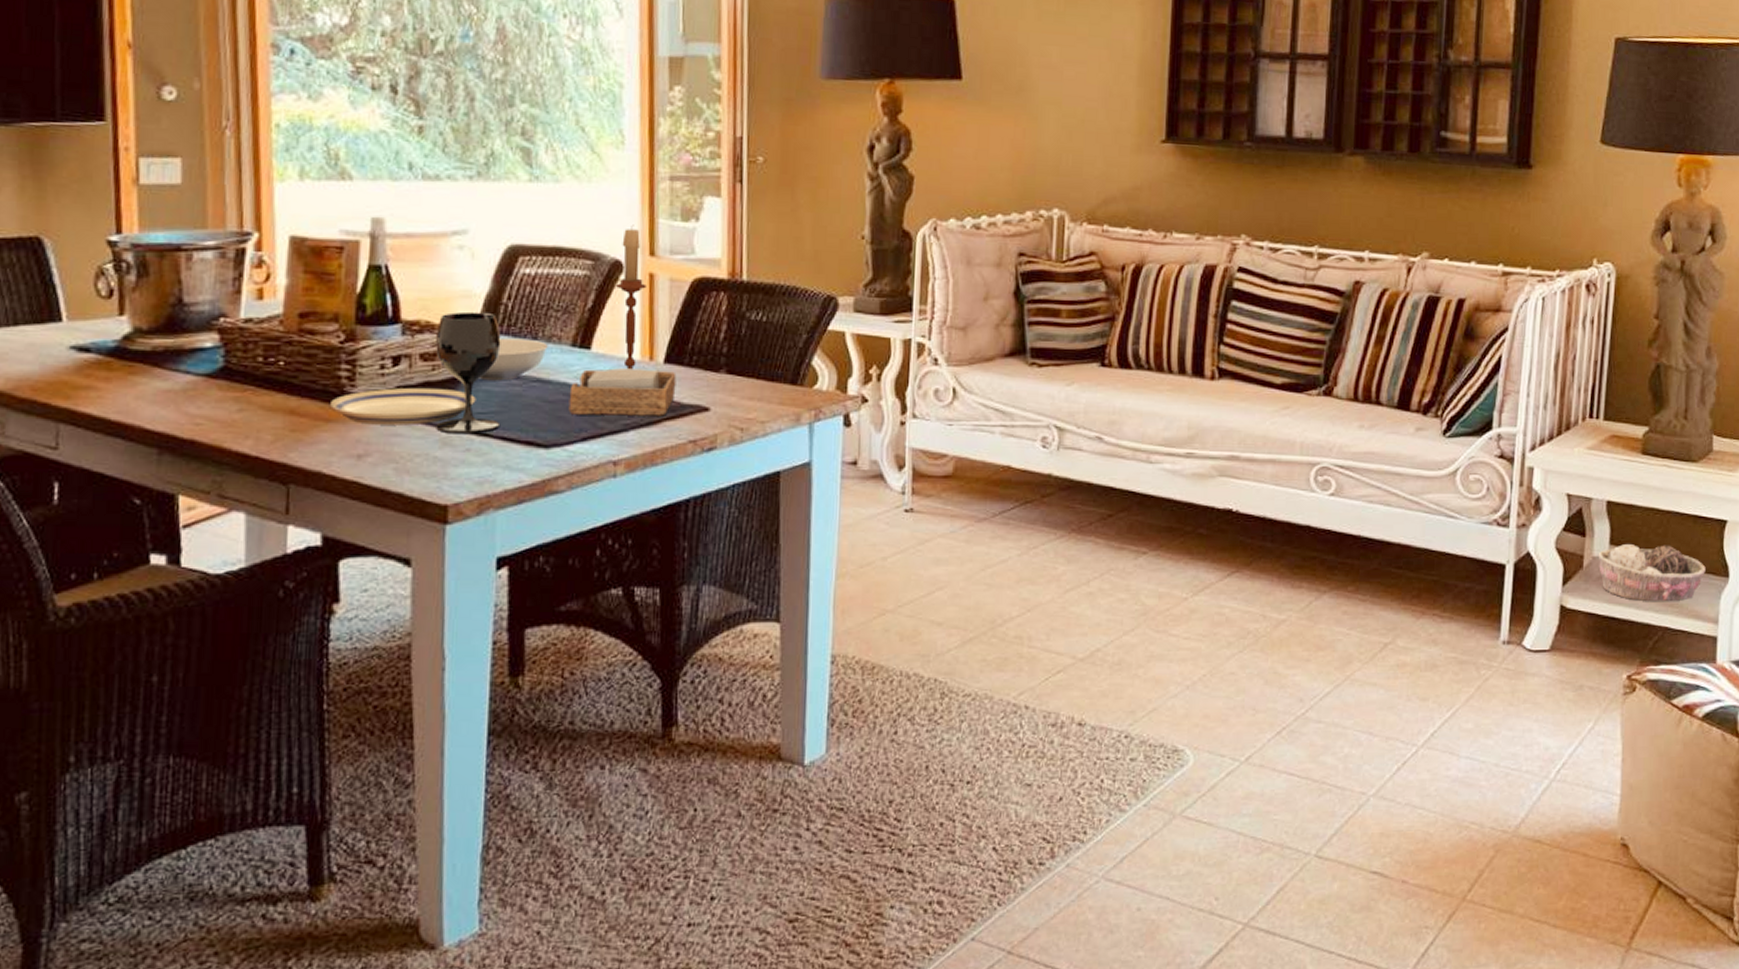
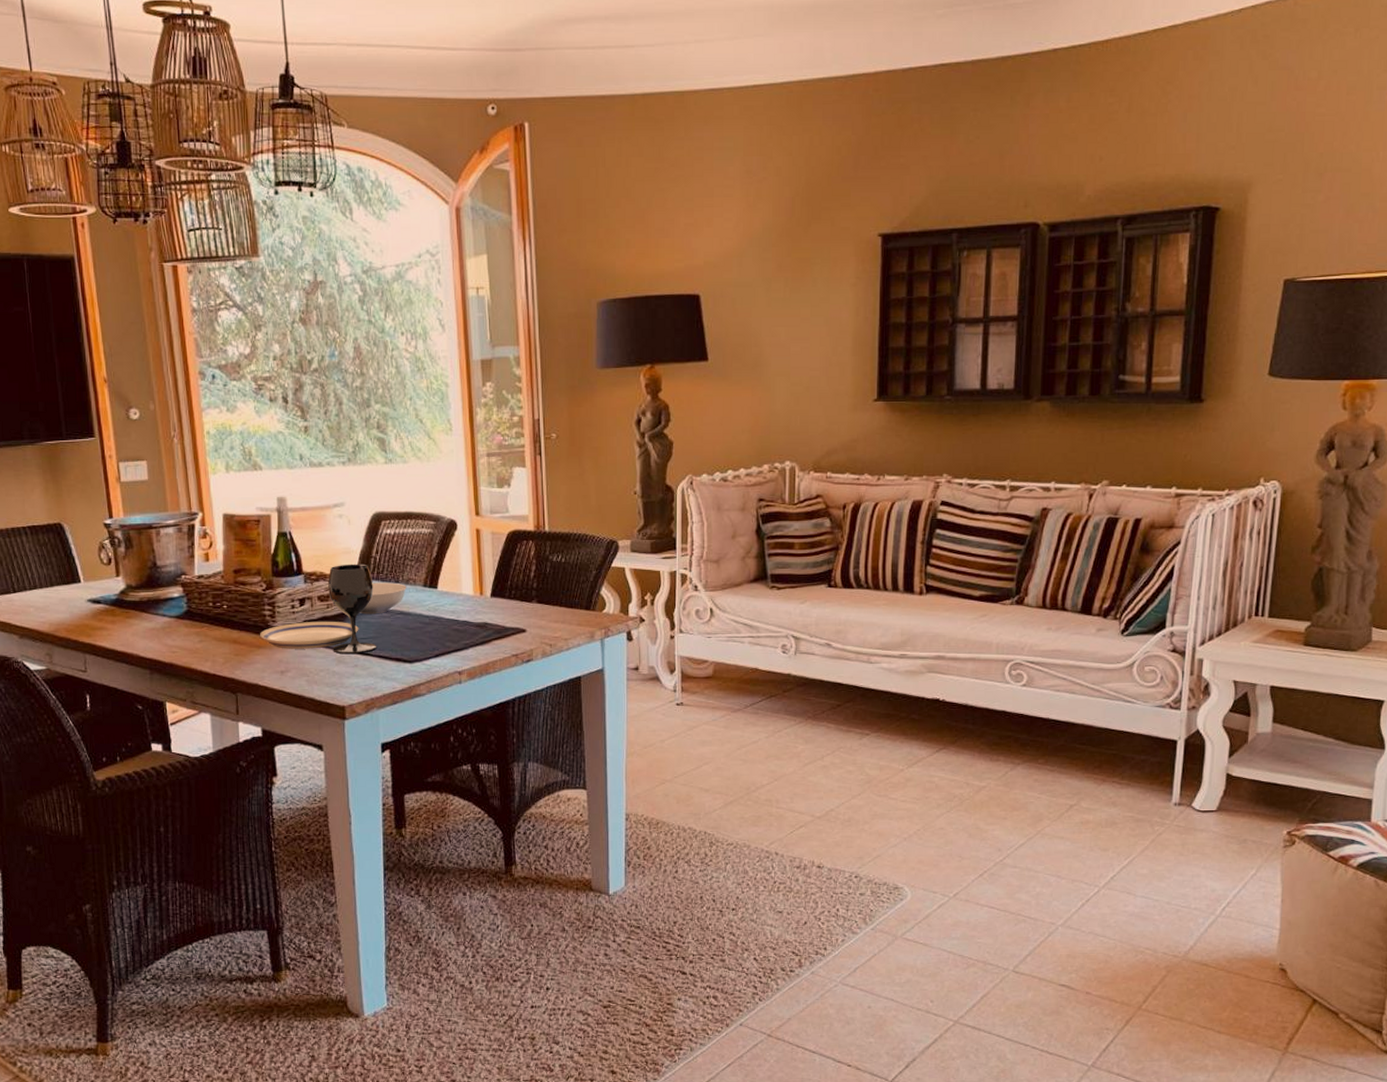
napkin holder: present [568,368,677,416] -> none [424,602,501,638]
candlestick: present [615,224,646,370] -> none [452,492,474,603]
decorative basket: present [1598,544,1706,602] -> none [1261,722,1363,771]

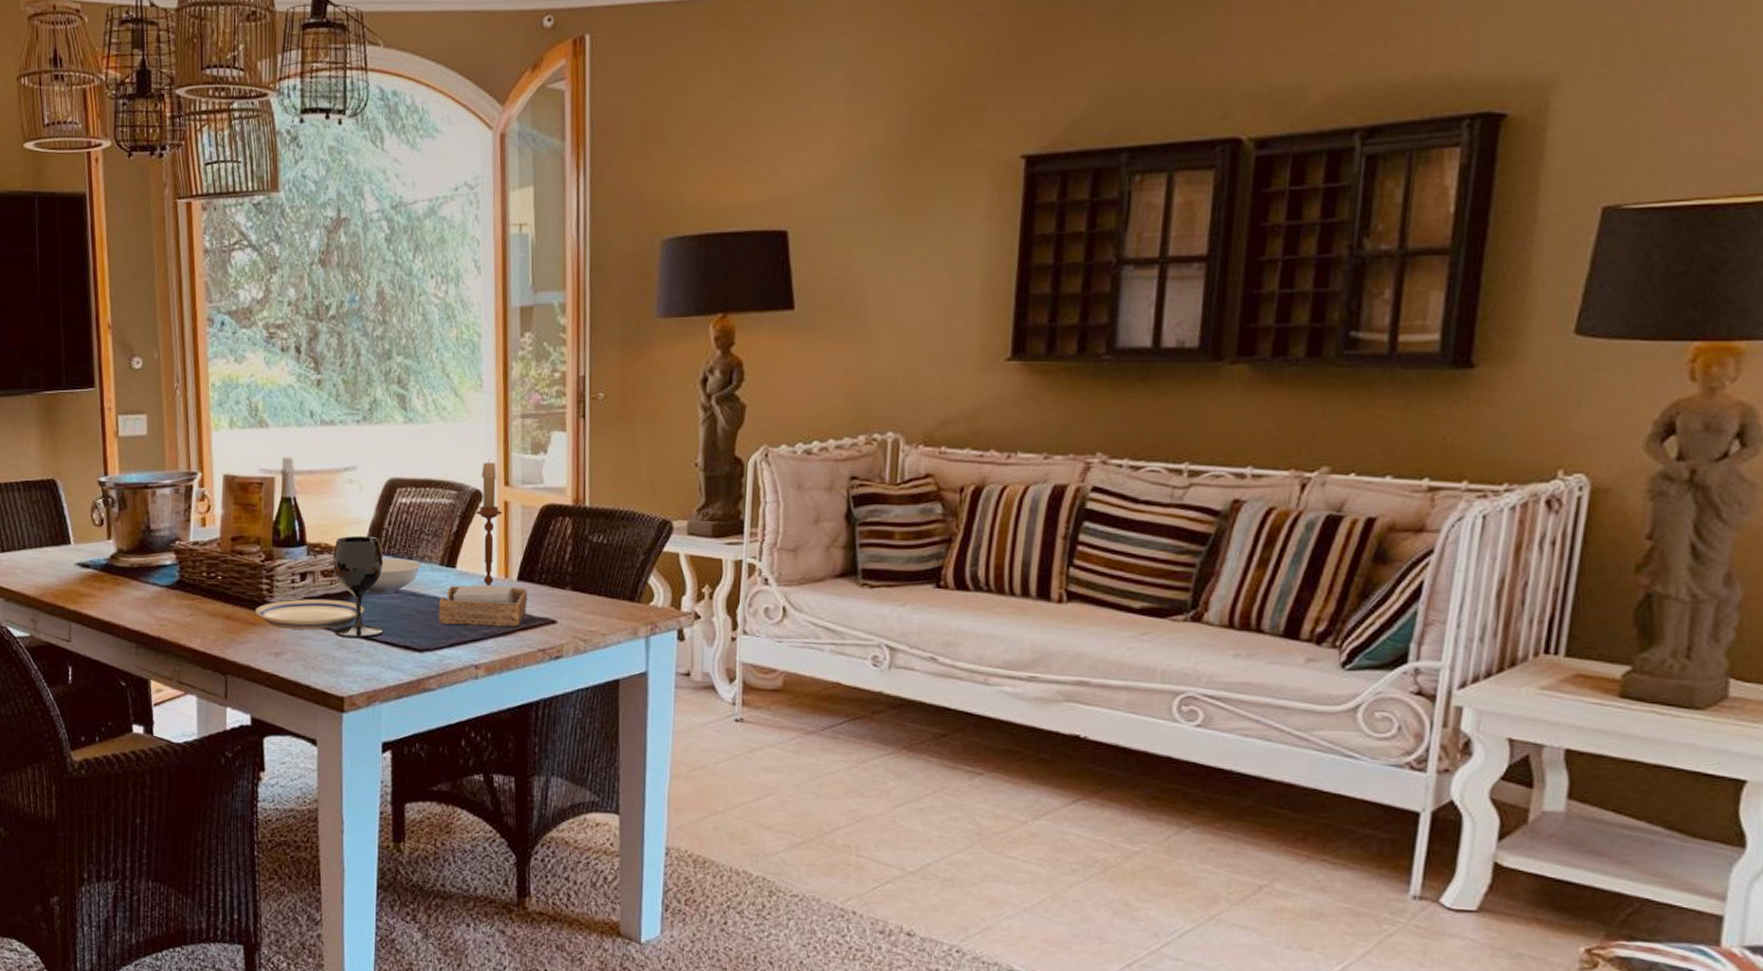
napkin holder: none [424,602,501,638] -> present [438,584,528,627]
candlestick: none [452,492,474,603] -> present [476,458,502,587]

